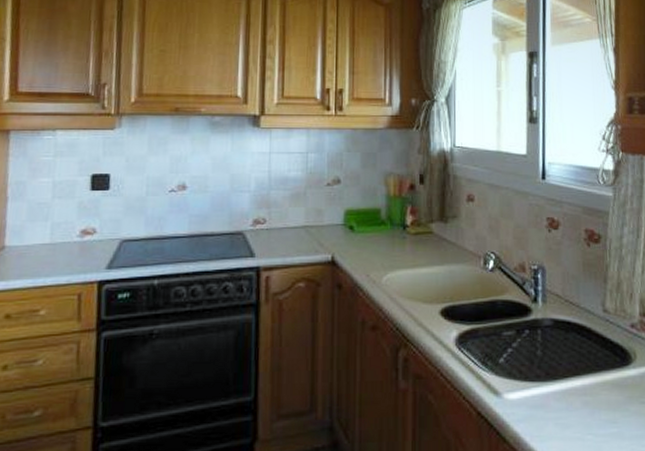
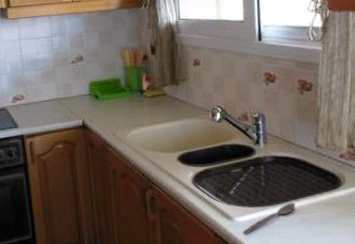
spoon: none [512,379,577,417] -> present [242,202,296,234]

